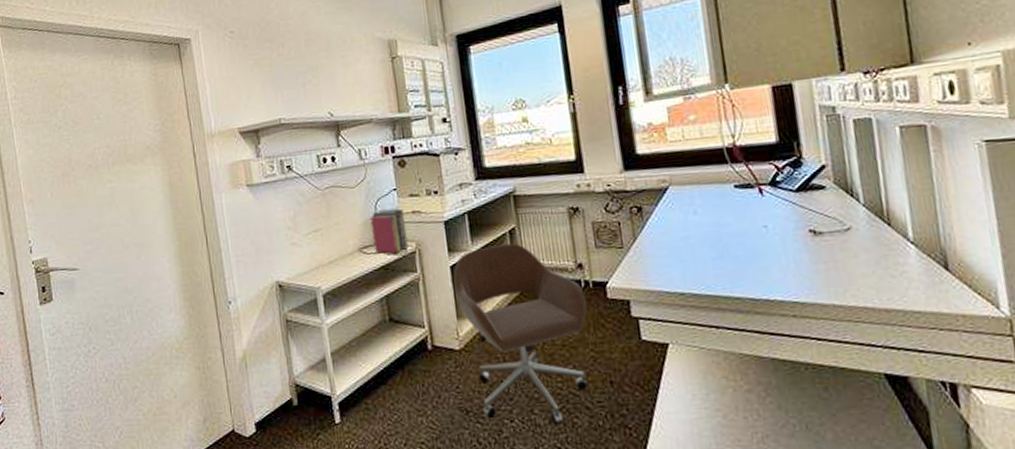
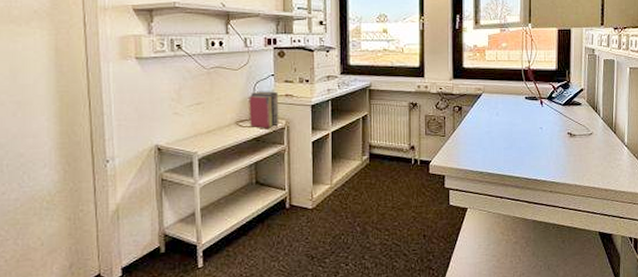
office chair: present [453,244,588,426] -> none [313,127,413,268]

